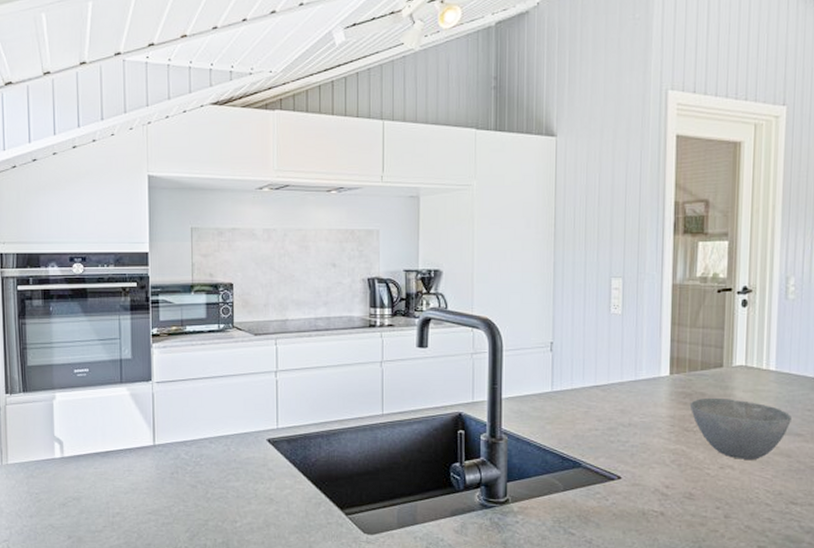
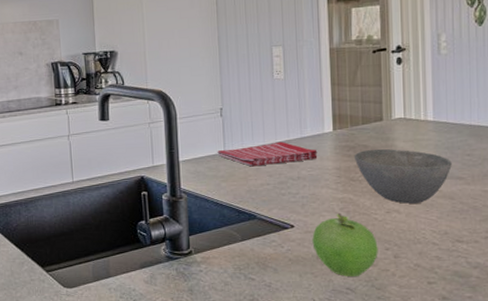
dish towel: none [544,383,652,409] -> present [217,141,318,167]
fruit: none [639,465,708,536] -> present [312,212,378,276]

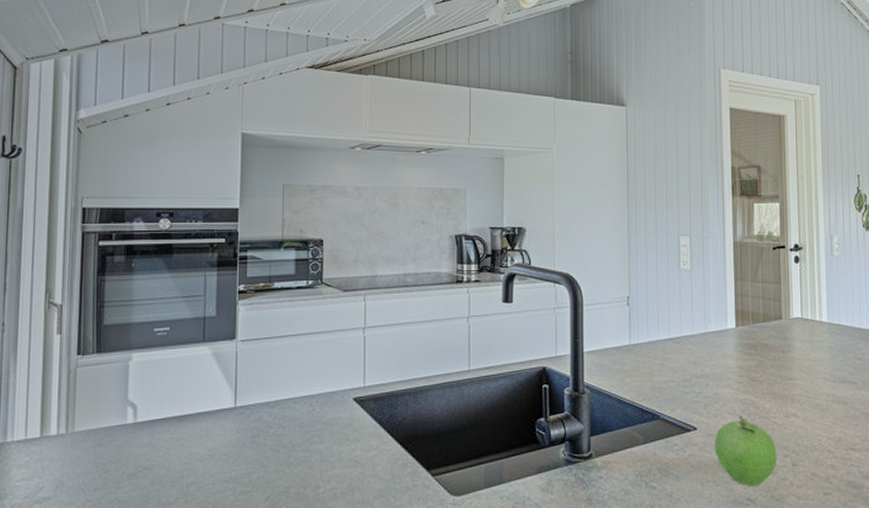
dish towel: present [217,141,318,167] -> none [622,336,721,362]
bowl: present [354,148,452,204] -> none [755,348,844,407]

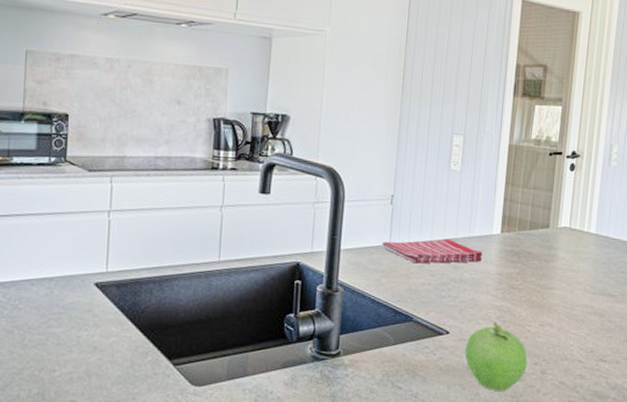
dish towel: none [622,336,721,362] -> present [382,239,483,264]

